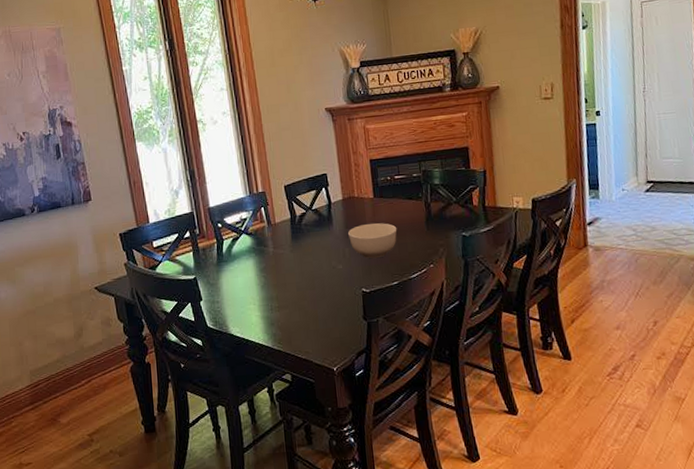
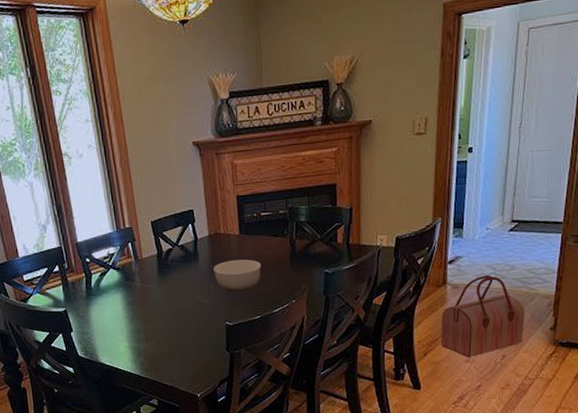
handbag: none [586,236,673,325] -> present [441,274,524,358]

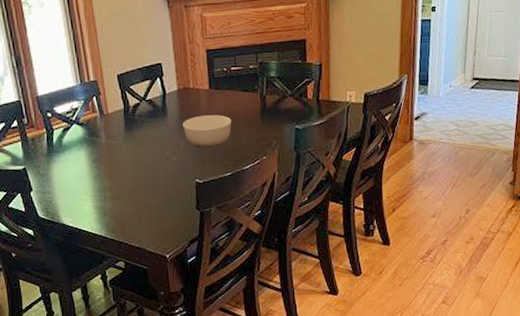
handbag: present [441,274,524,358] -> none [408,131,486,213]

